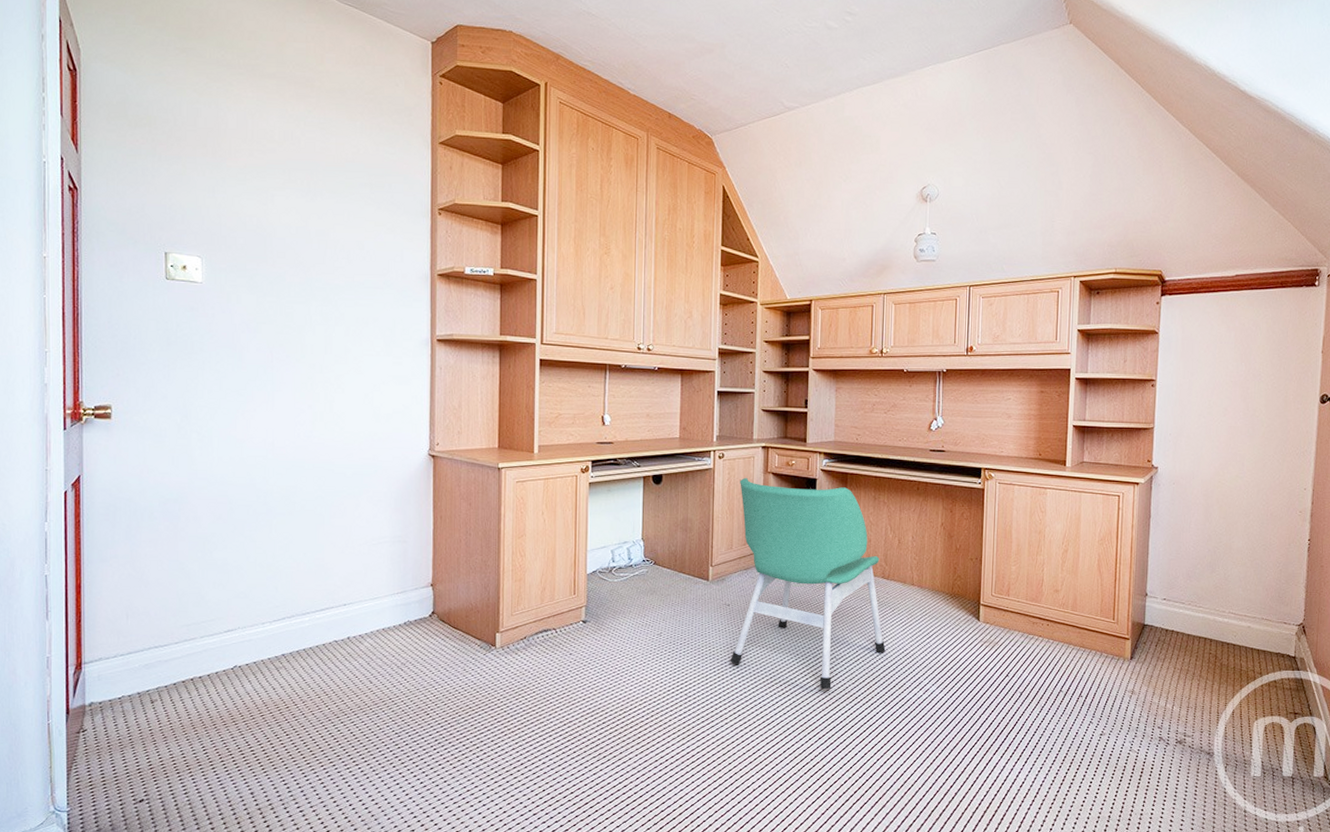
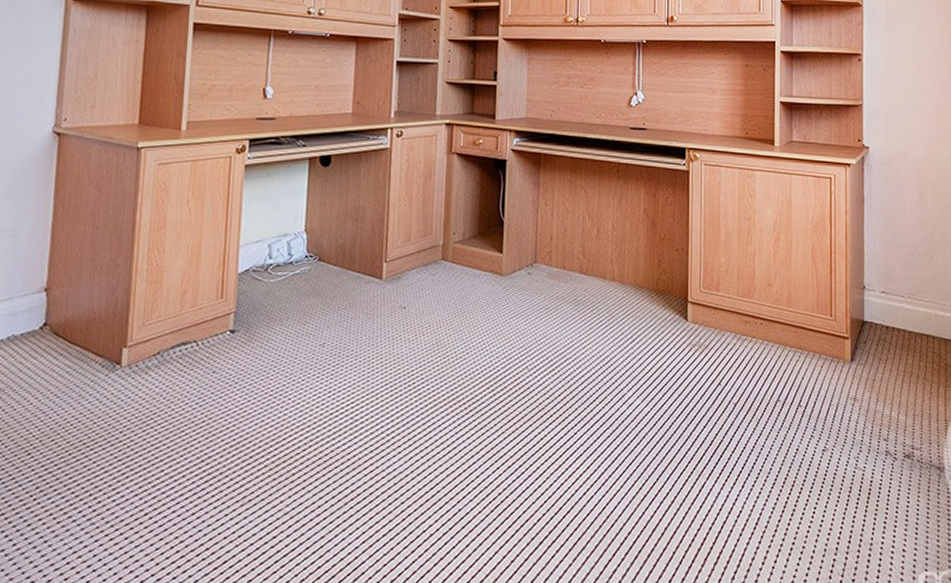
chair: present [730,477,886,690] -> none [405,158,584,407]

